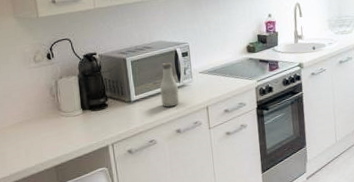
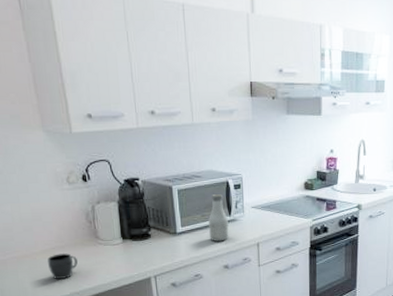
mug: none [16,126,42,152] -> present [47,253,78,279]

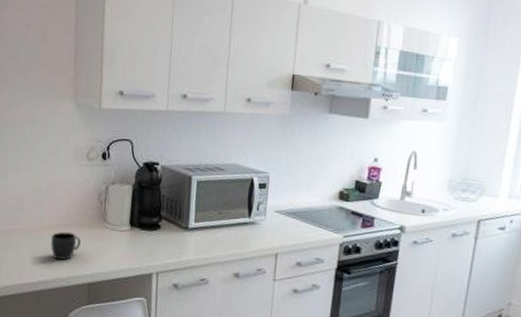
bottle: present [208,193,229,241] -> none [223,190,247,245]

